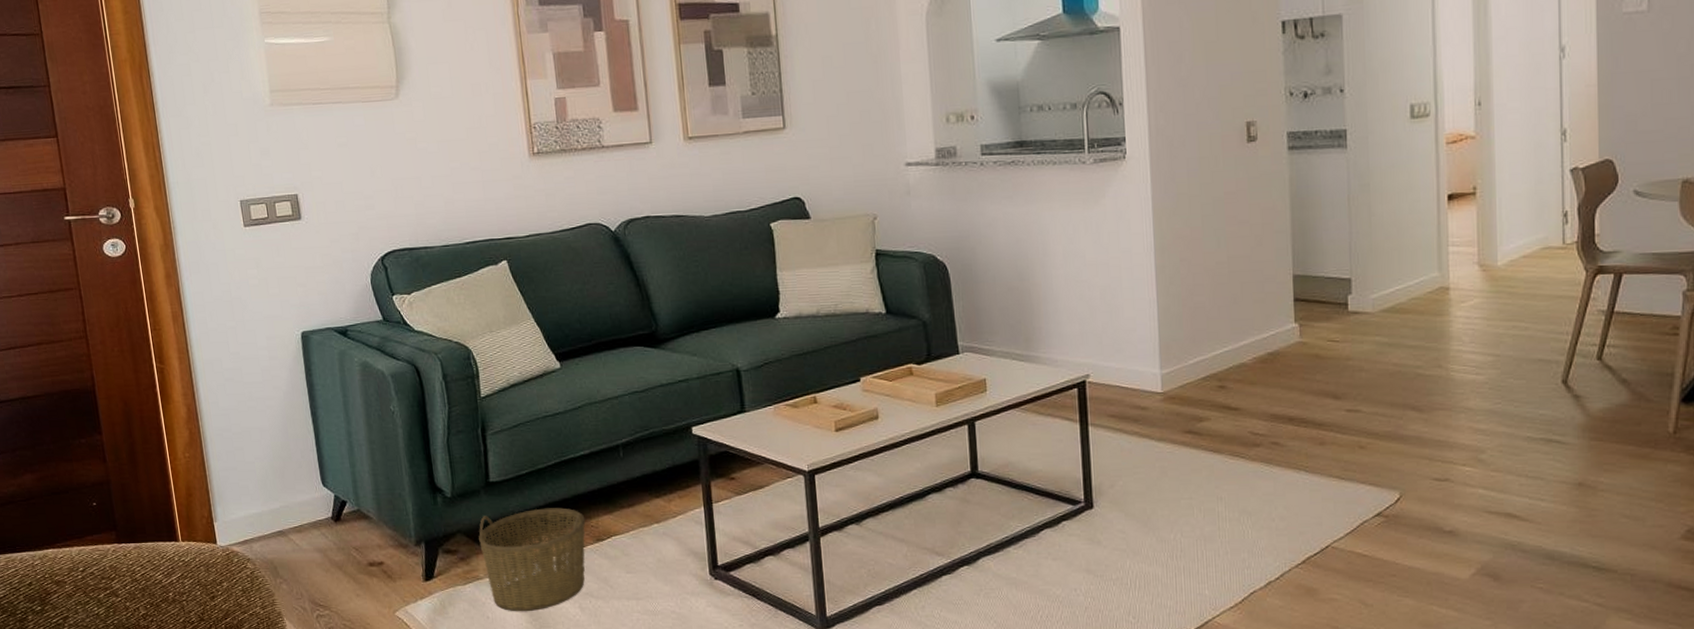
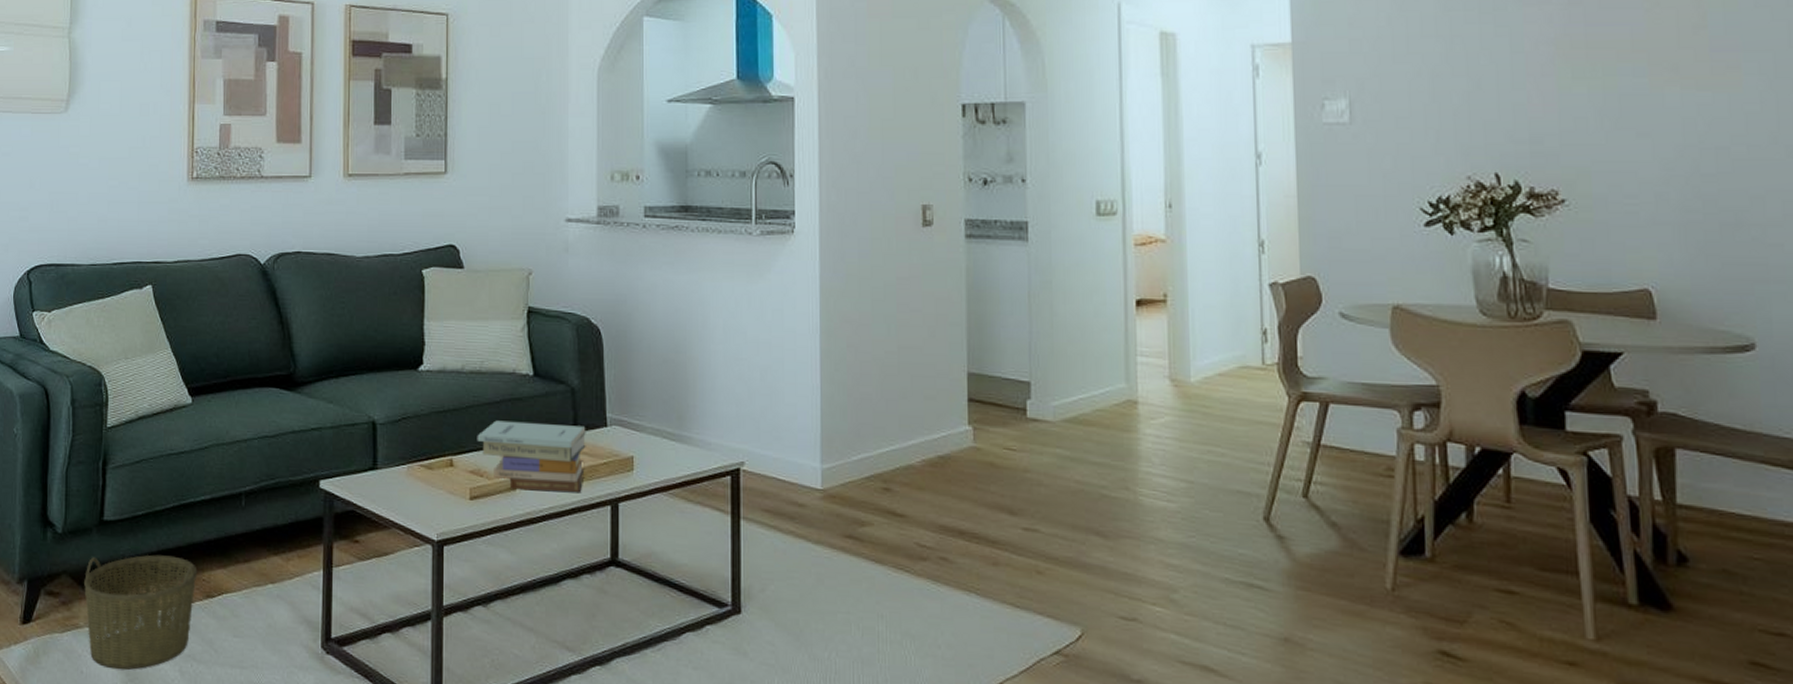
books: none [837,355,942,419] -> present [477,420,586,493]

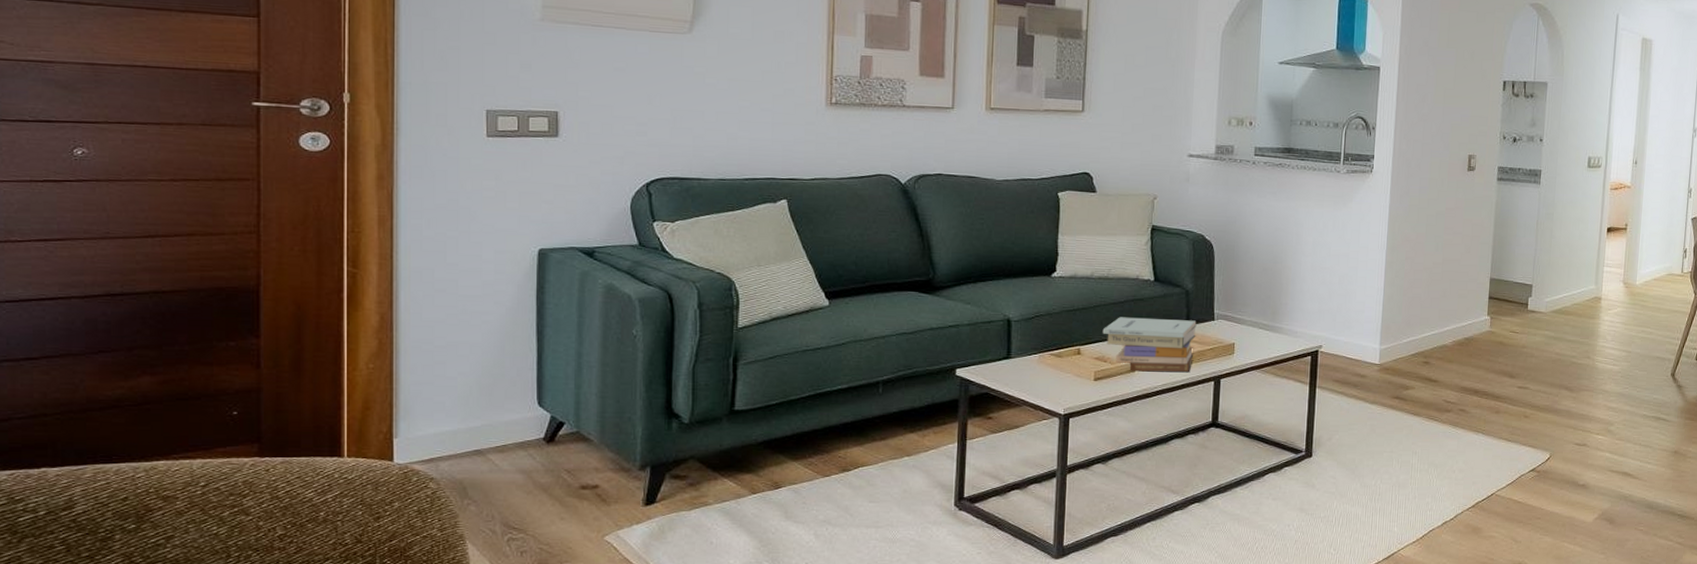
basket: present [84,554,198,670] -> none [713,438,834,538]

